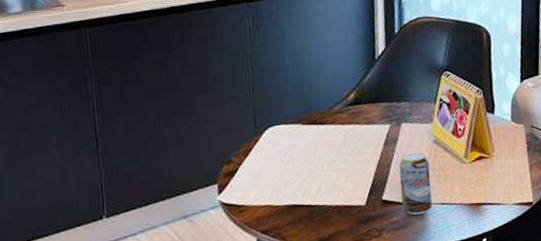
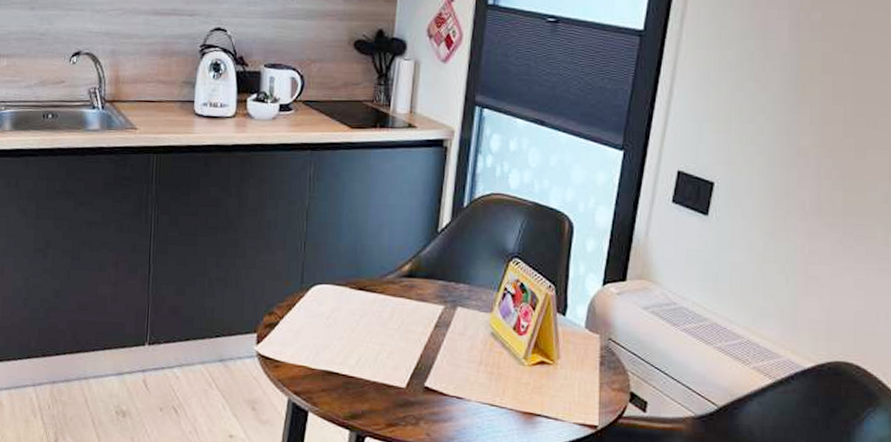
beverage can: present [399,153,433,215] -> none [445,342,482,412]

